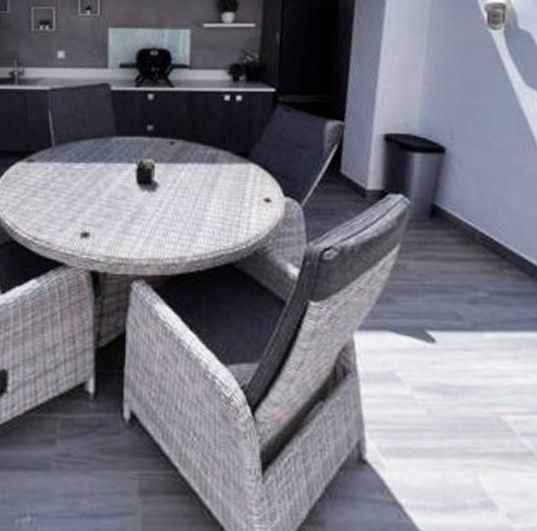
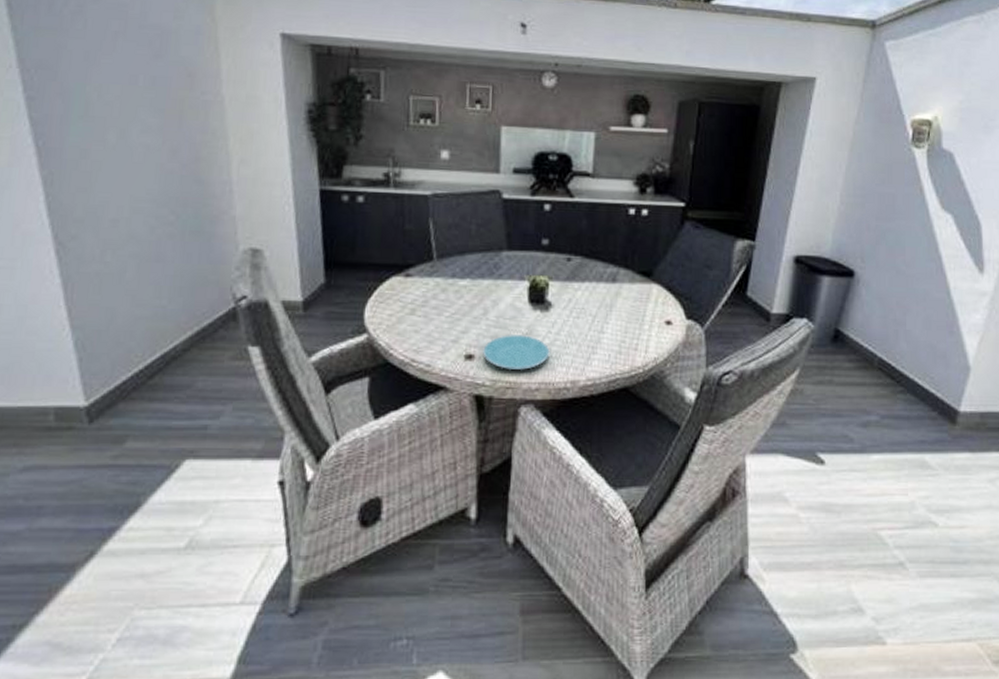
plate: none [97,214,158,248] -> present [483,335,550,371]

